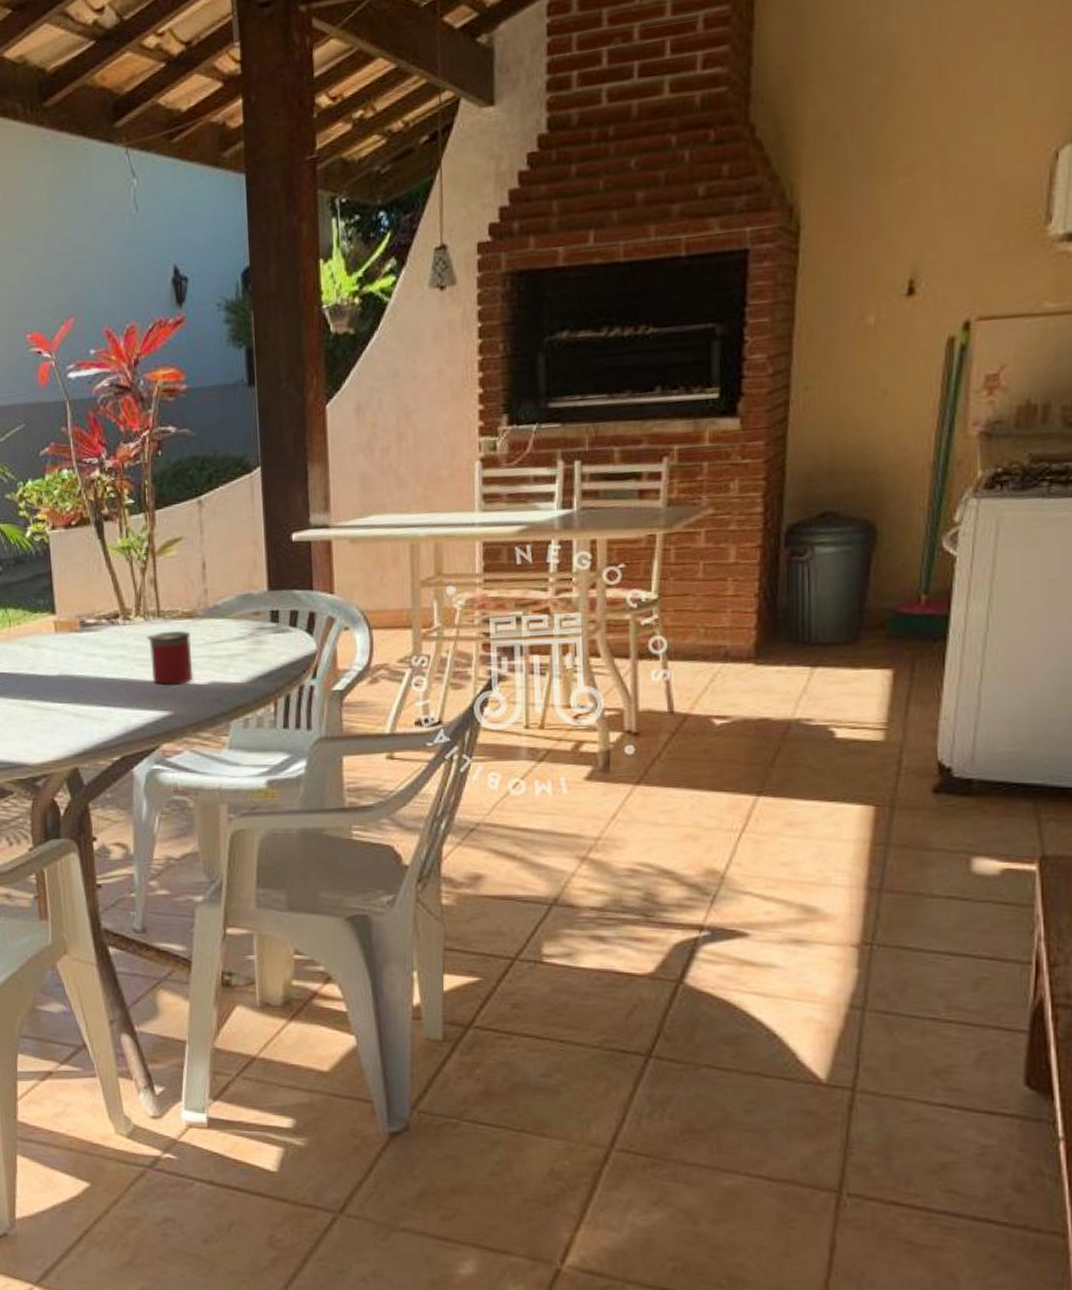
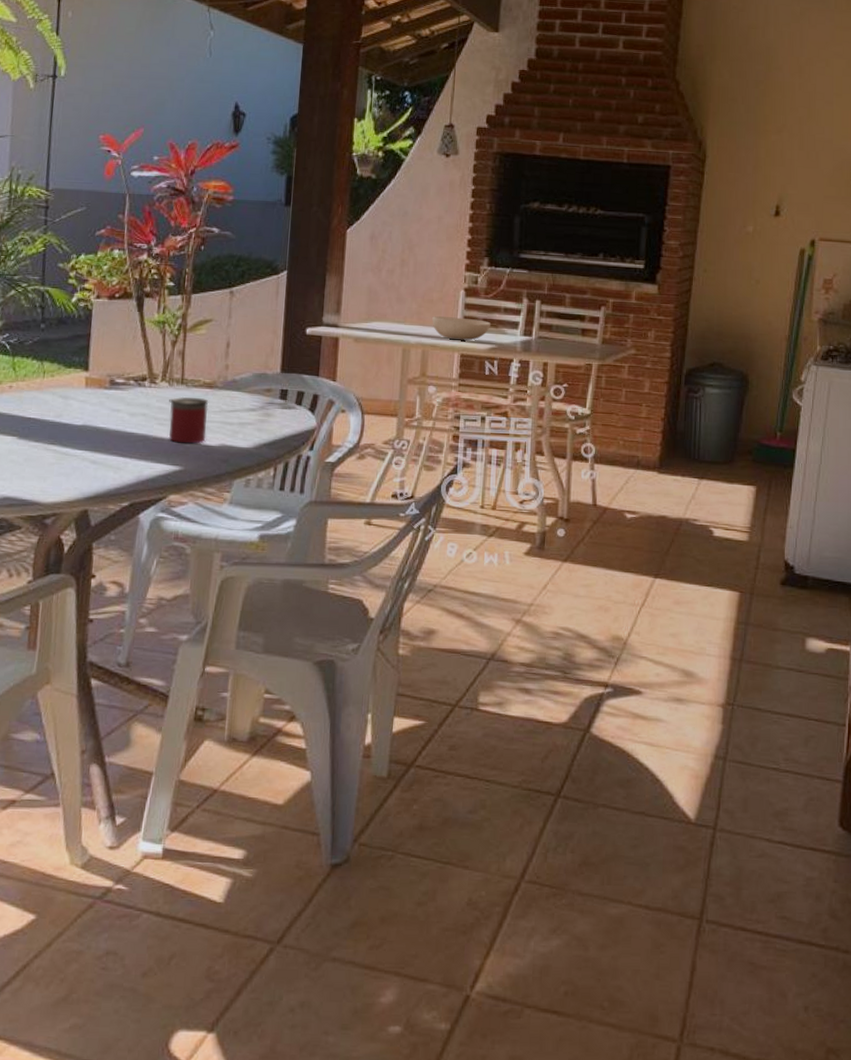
bowl: none [443,495,518,526] -> present [432,316,491,341]

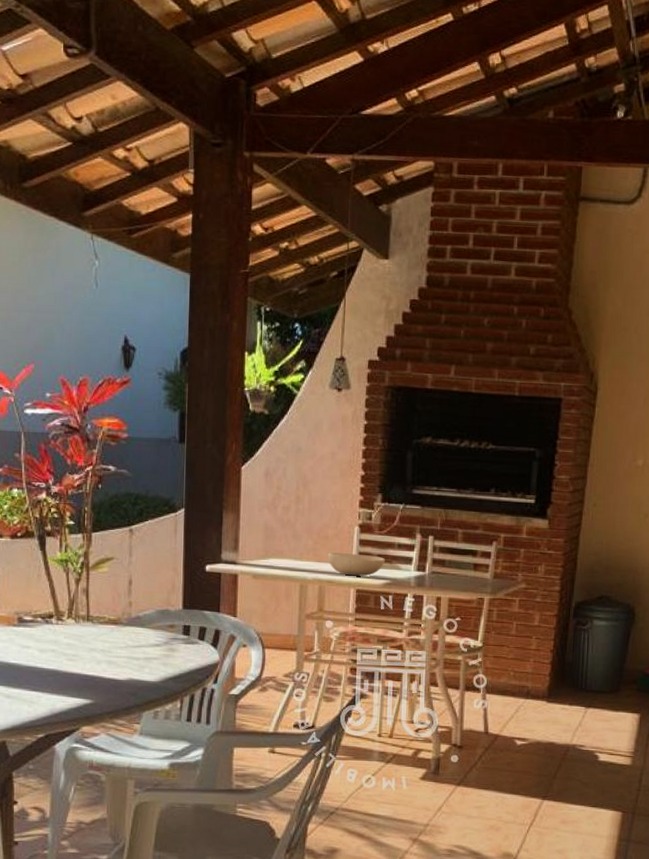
beverage cup: present [168,396,209,443] -> none [76,633,115,678]

